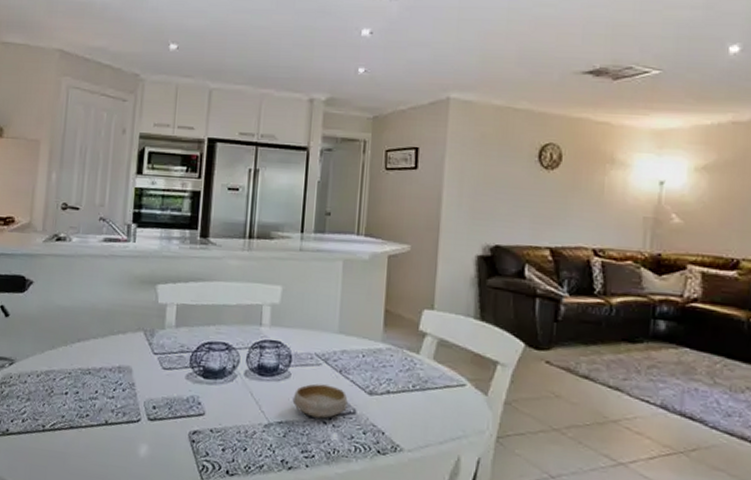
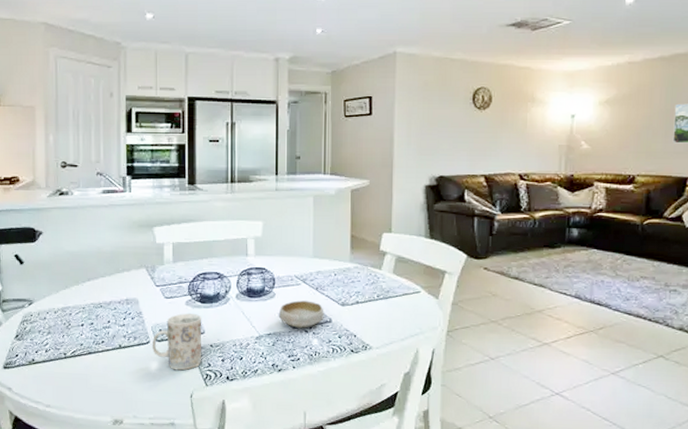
mug: none [143,388,203,458] -> present [152,312,202,371]

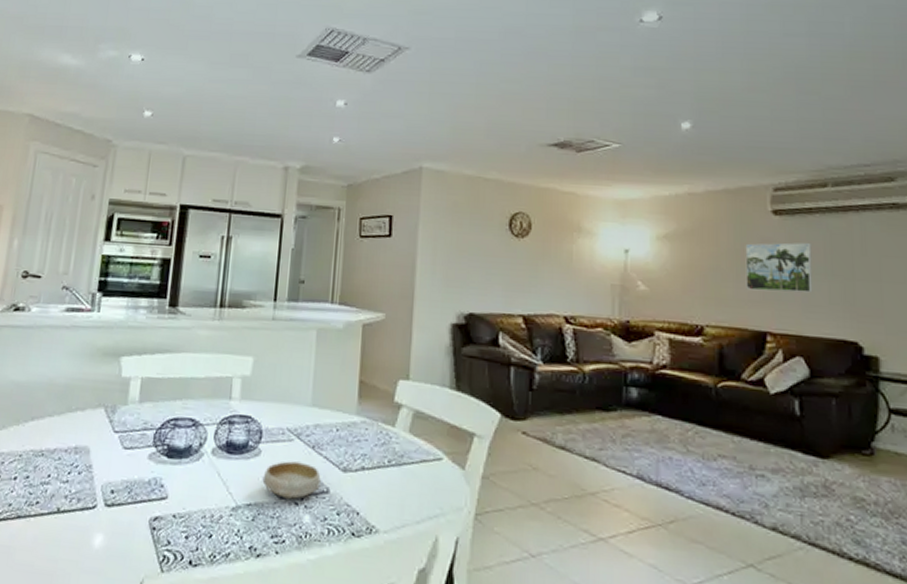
mug: present [152,312,202,371] -> none [99,469,167,549]

